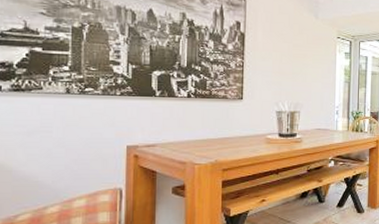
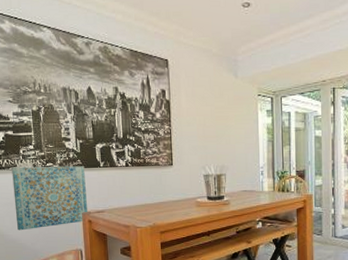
wall art: none [33,89,135,166] -> present [11,166,87,231]

